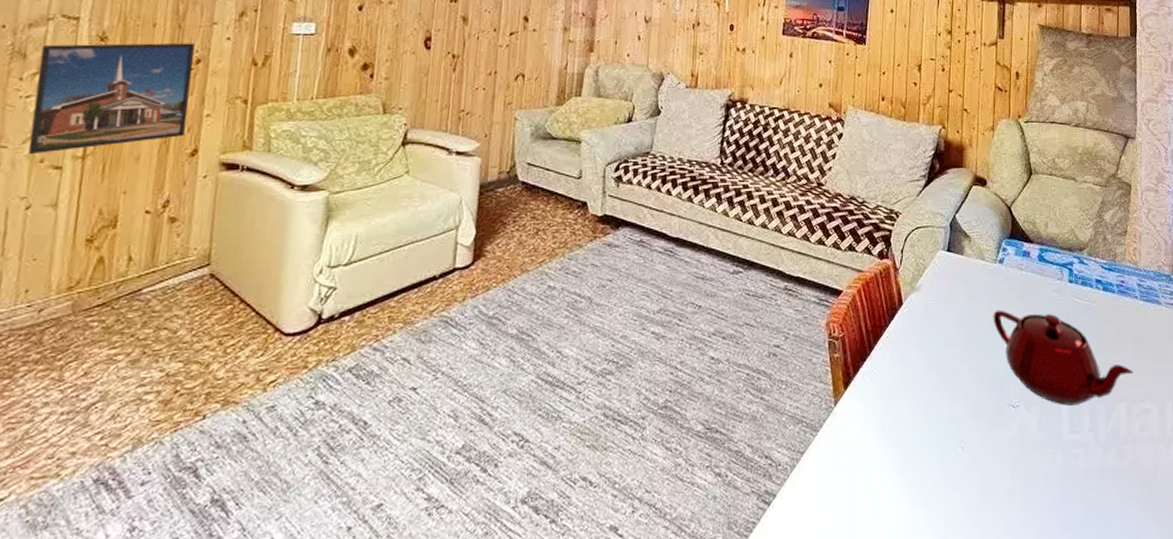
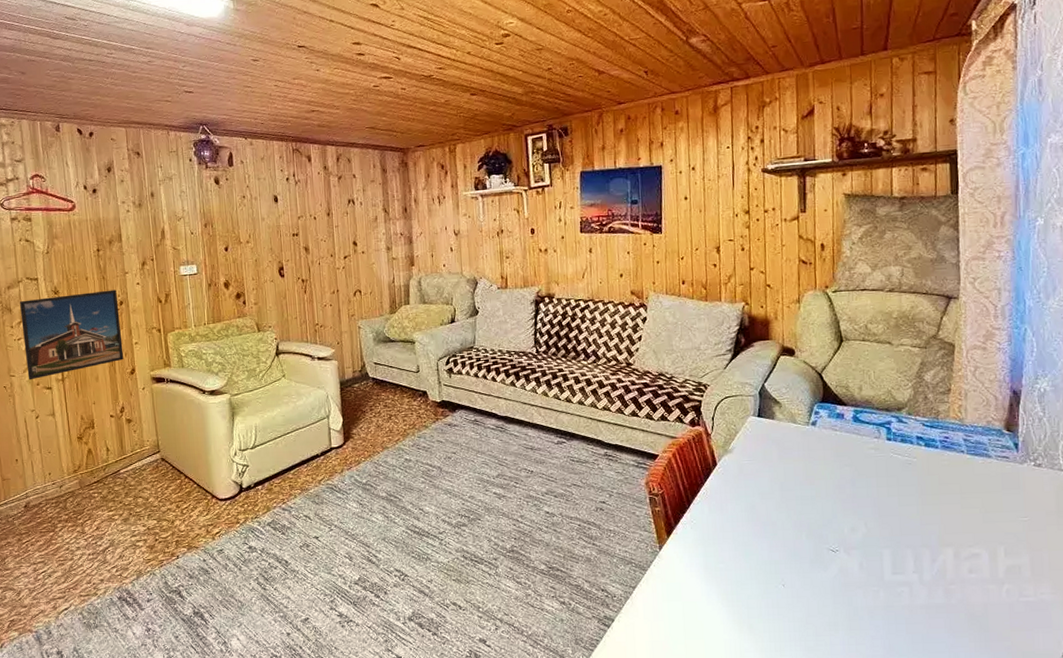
teapot: present [993,310,1133,406] -> none [808,467,960,550]

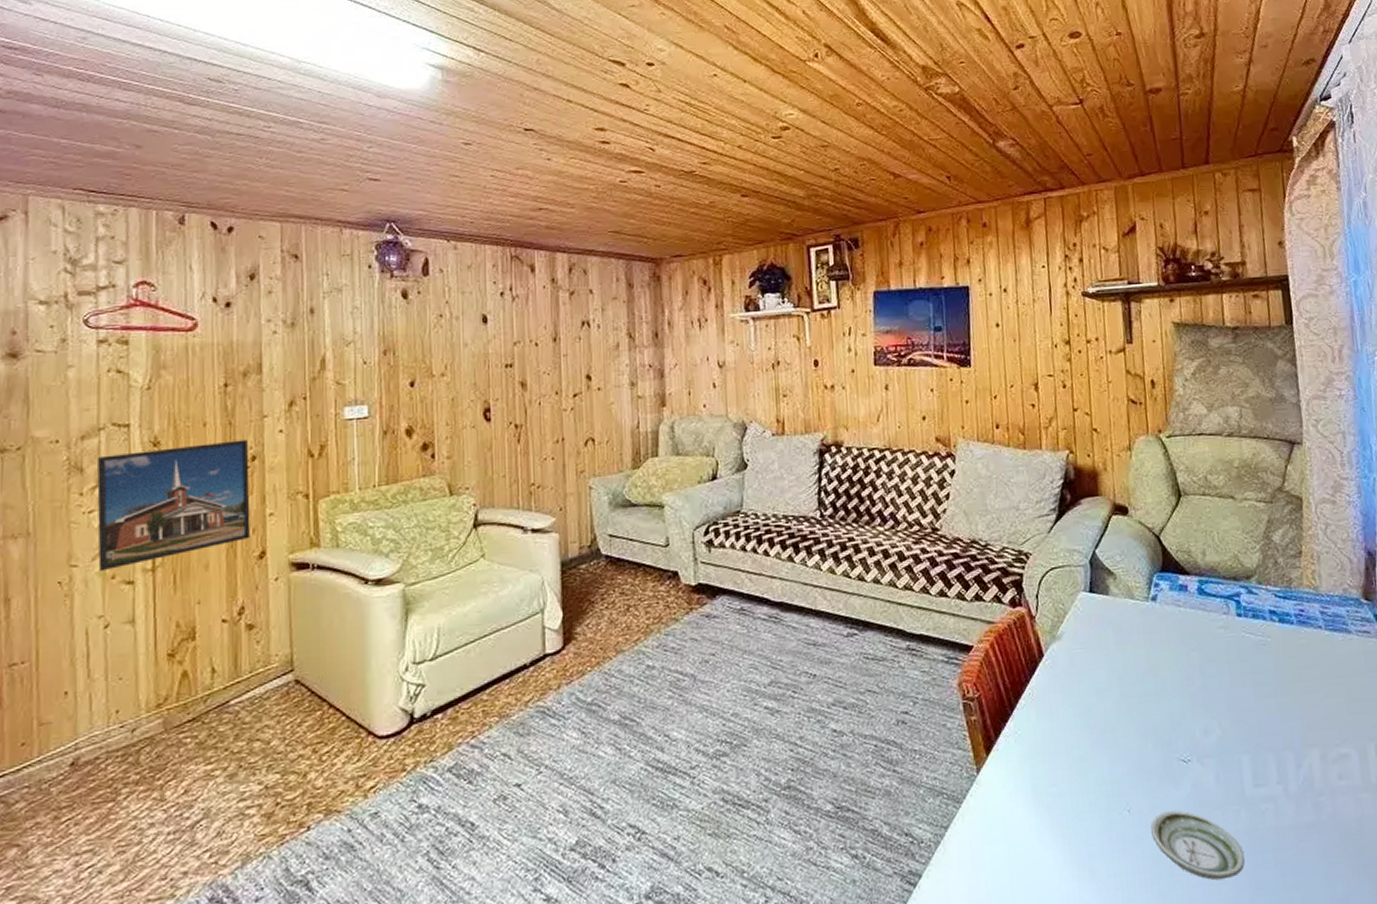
saucer: none [801,588,881,642] -> present [1151,810,1246,881]

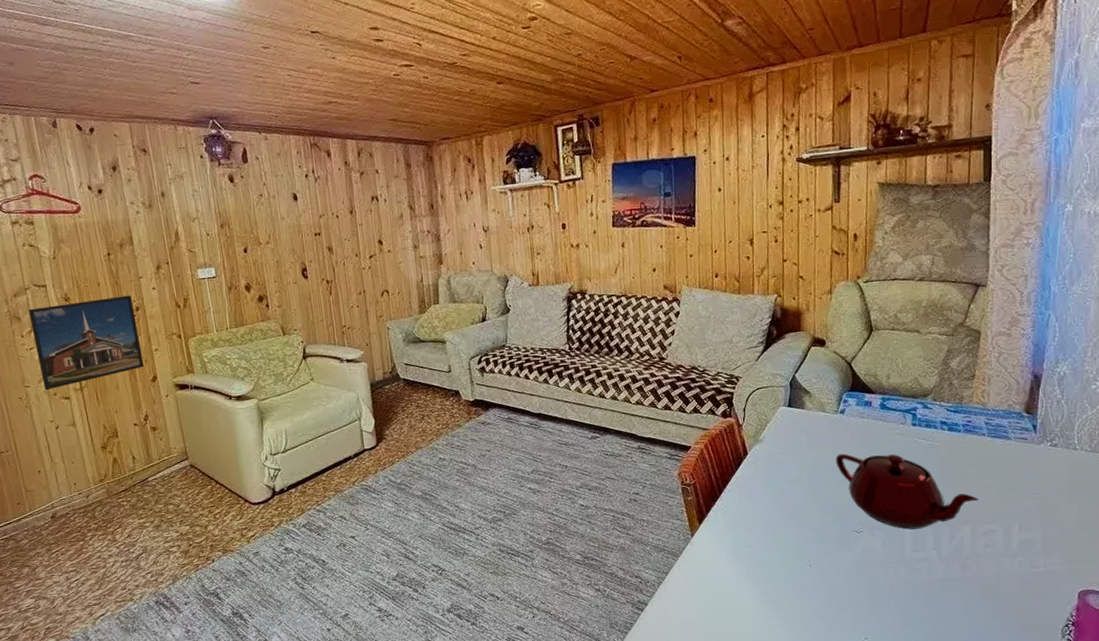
teapot: none [1150,653,1324,757] -> present [835,453,979,530]
saucer: present [1151,810,1246,881] -> none [827,566,901,615]

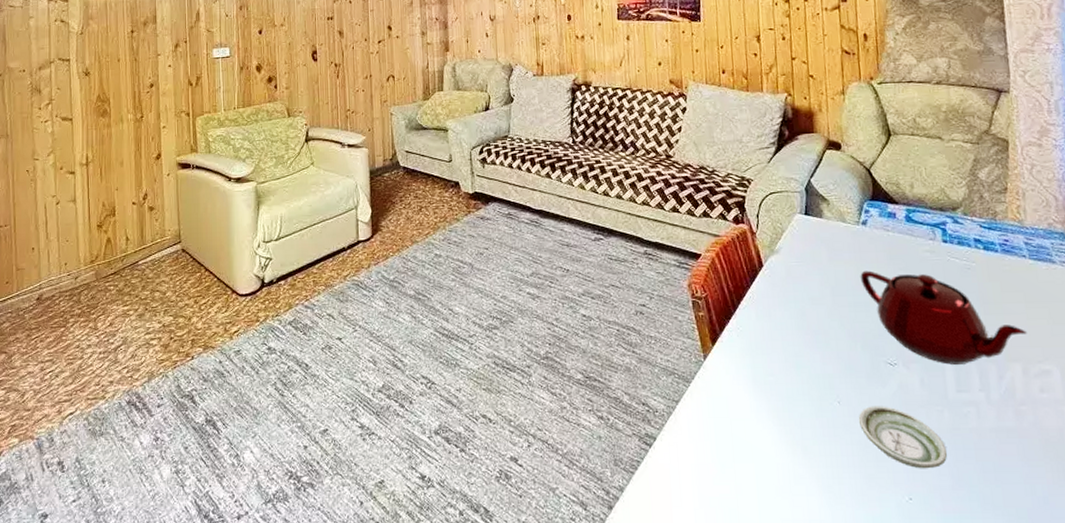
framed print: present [28,295,144,391] -> none [49,72,150,164]
saucer: none [827,566,901,615] -> present [859,406,948,469]

